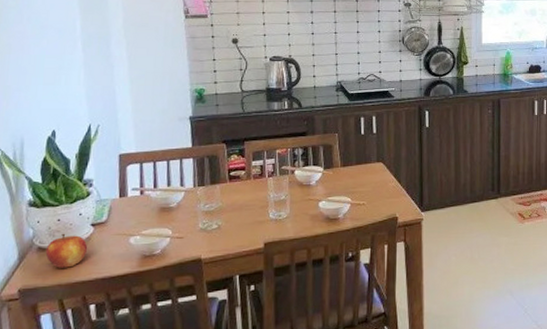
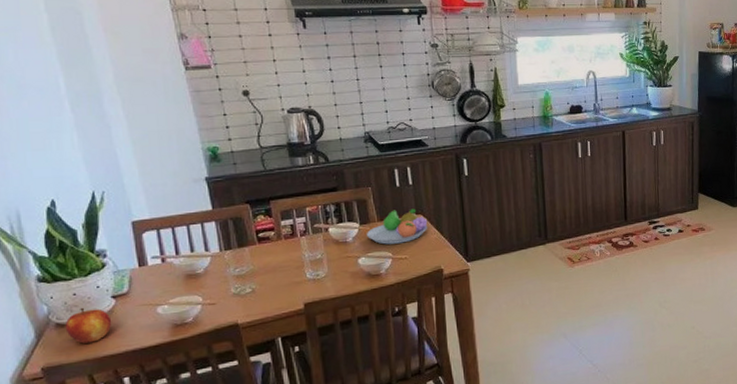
fruit bowl: none [329,156,388,190] -> present [367,208,428,245]

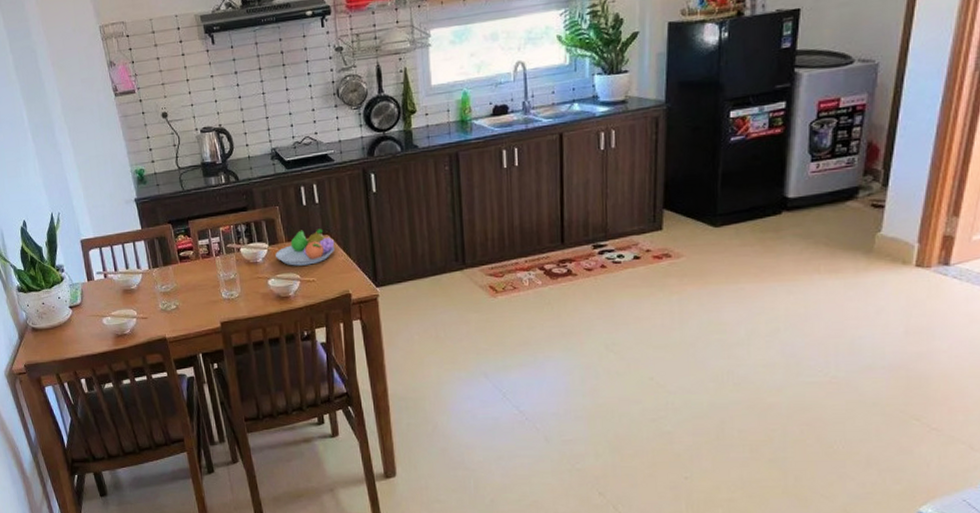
apple: present [65,307,112,344] -> none [38,315,71,346]

